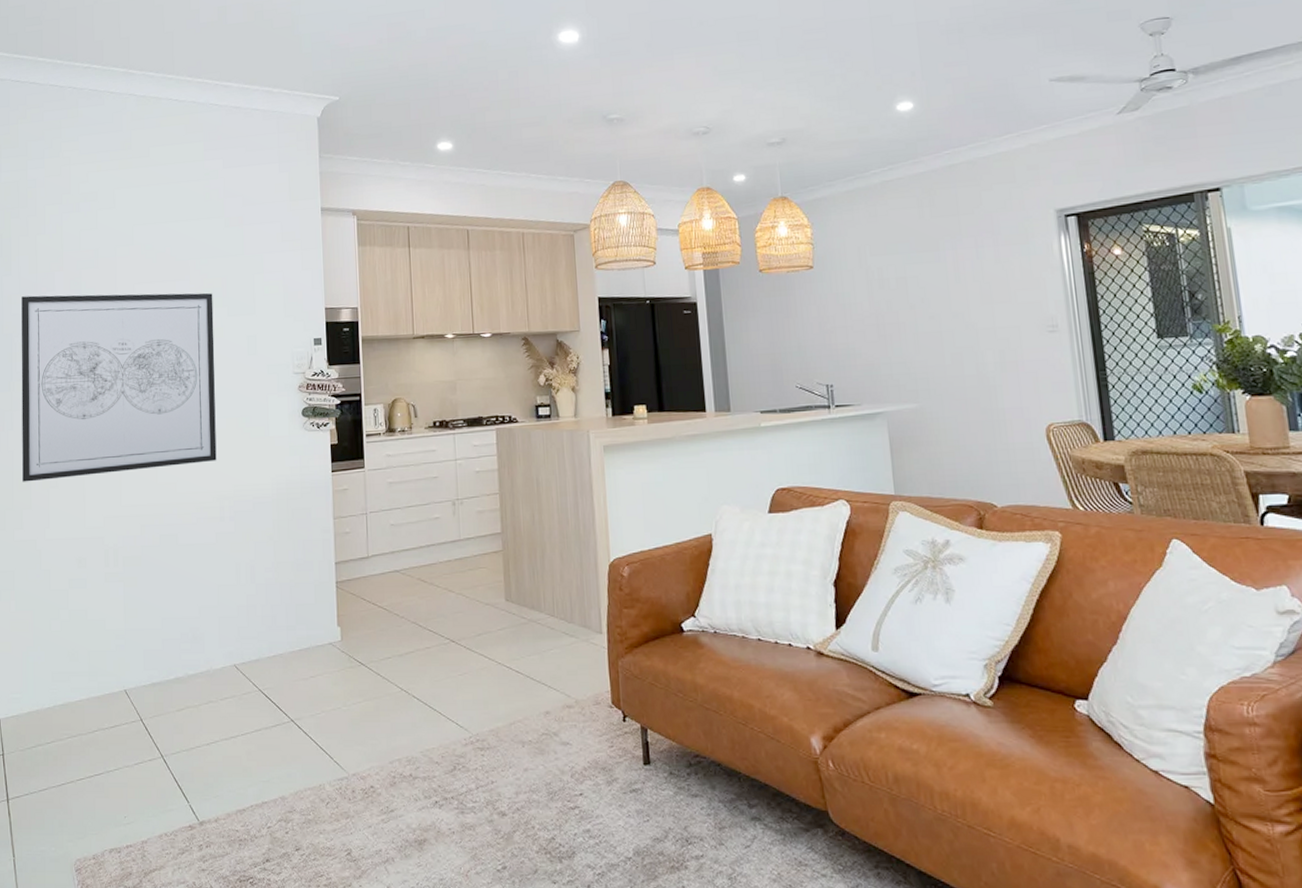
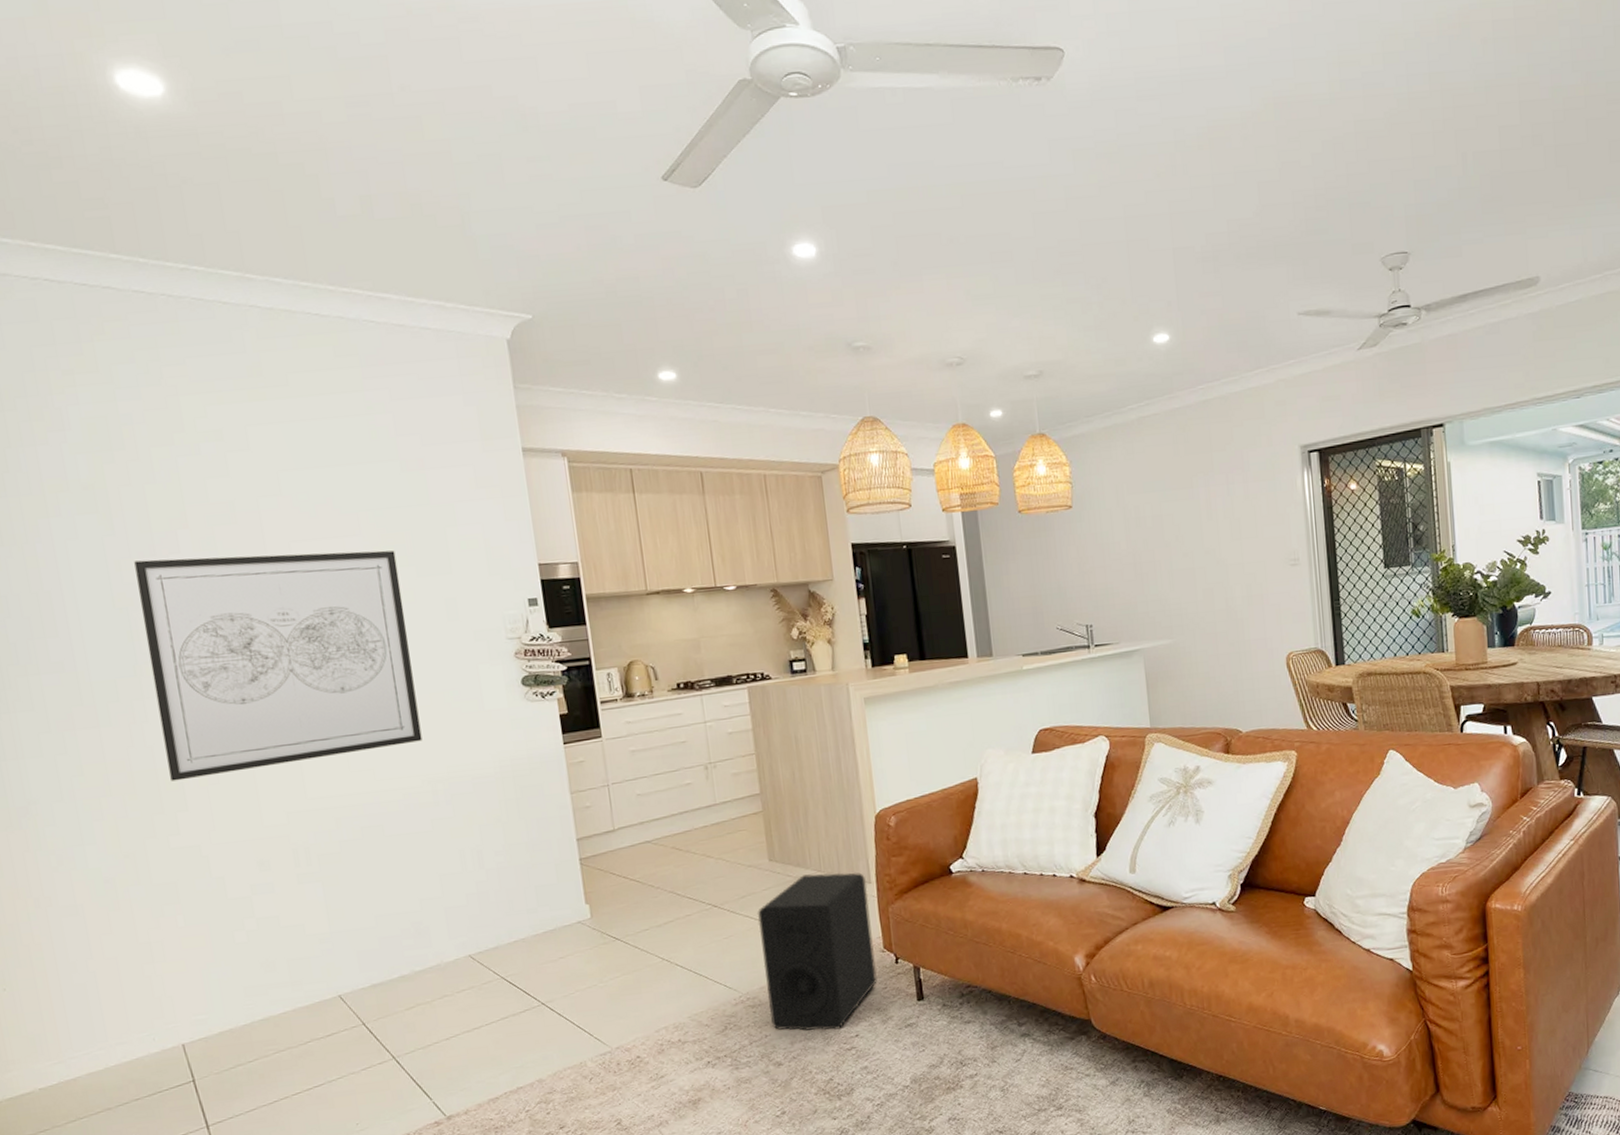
speaker: none [491,618,604,785] -> present [757,872,877,1032]

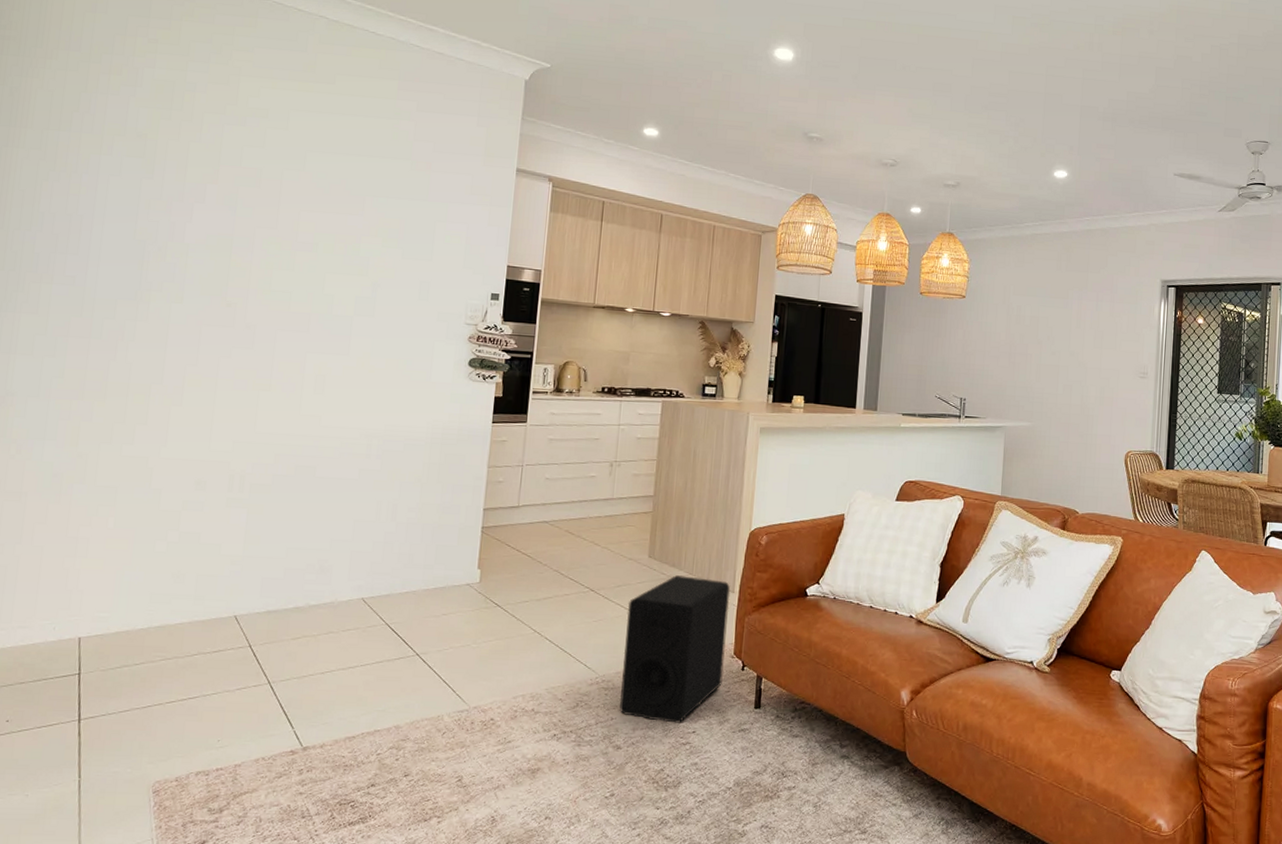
wall art: present [134,550,423,781] -> none [139,203,388,399]

